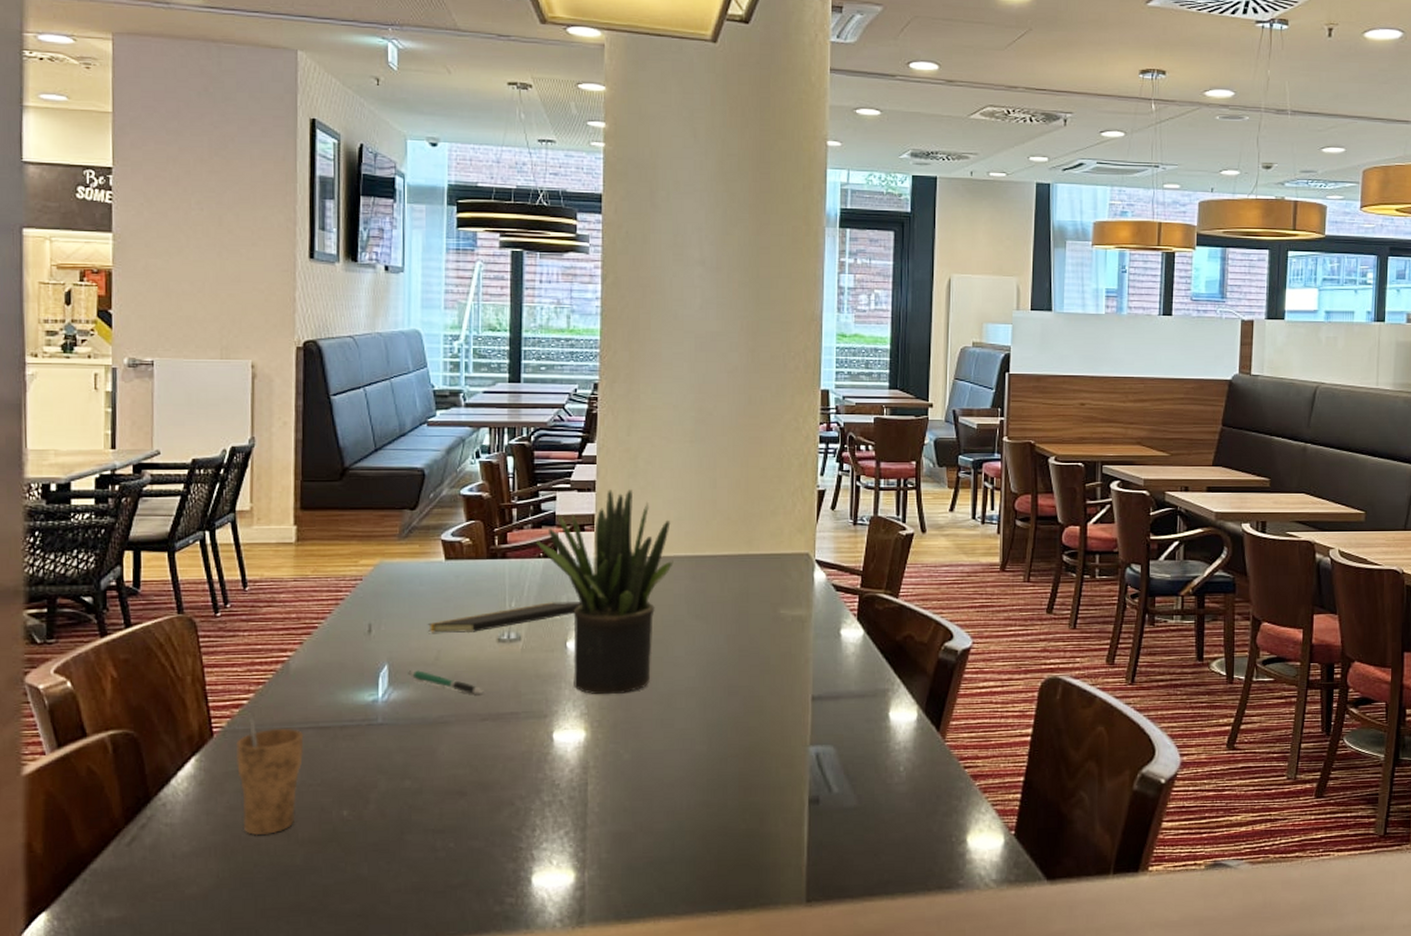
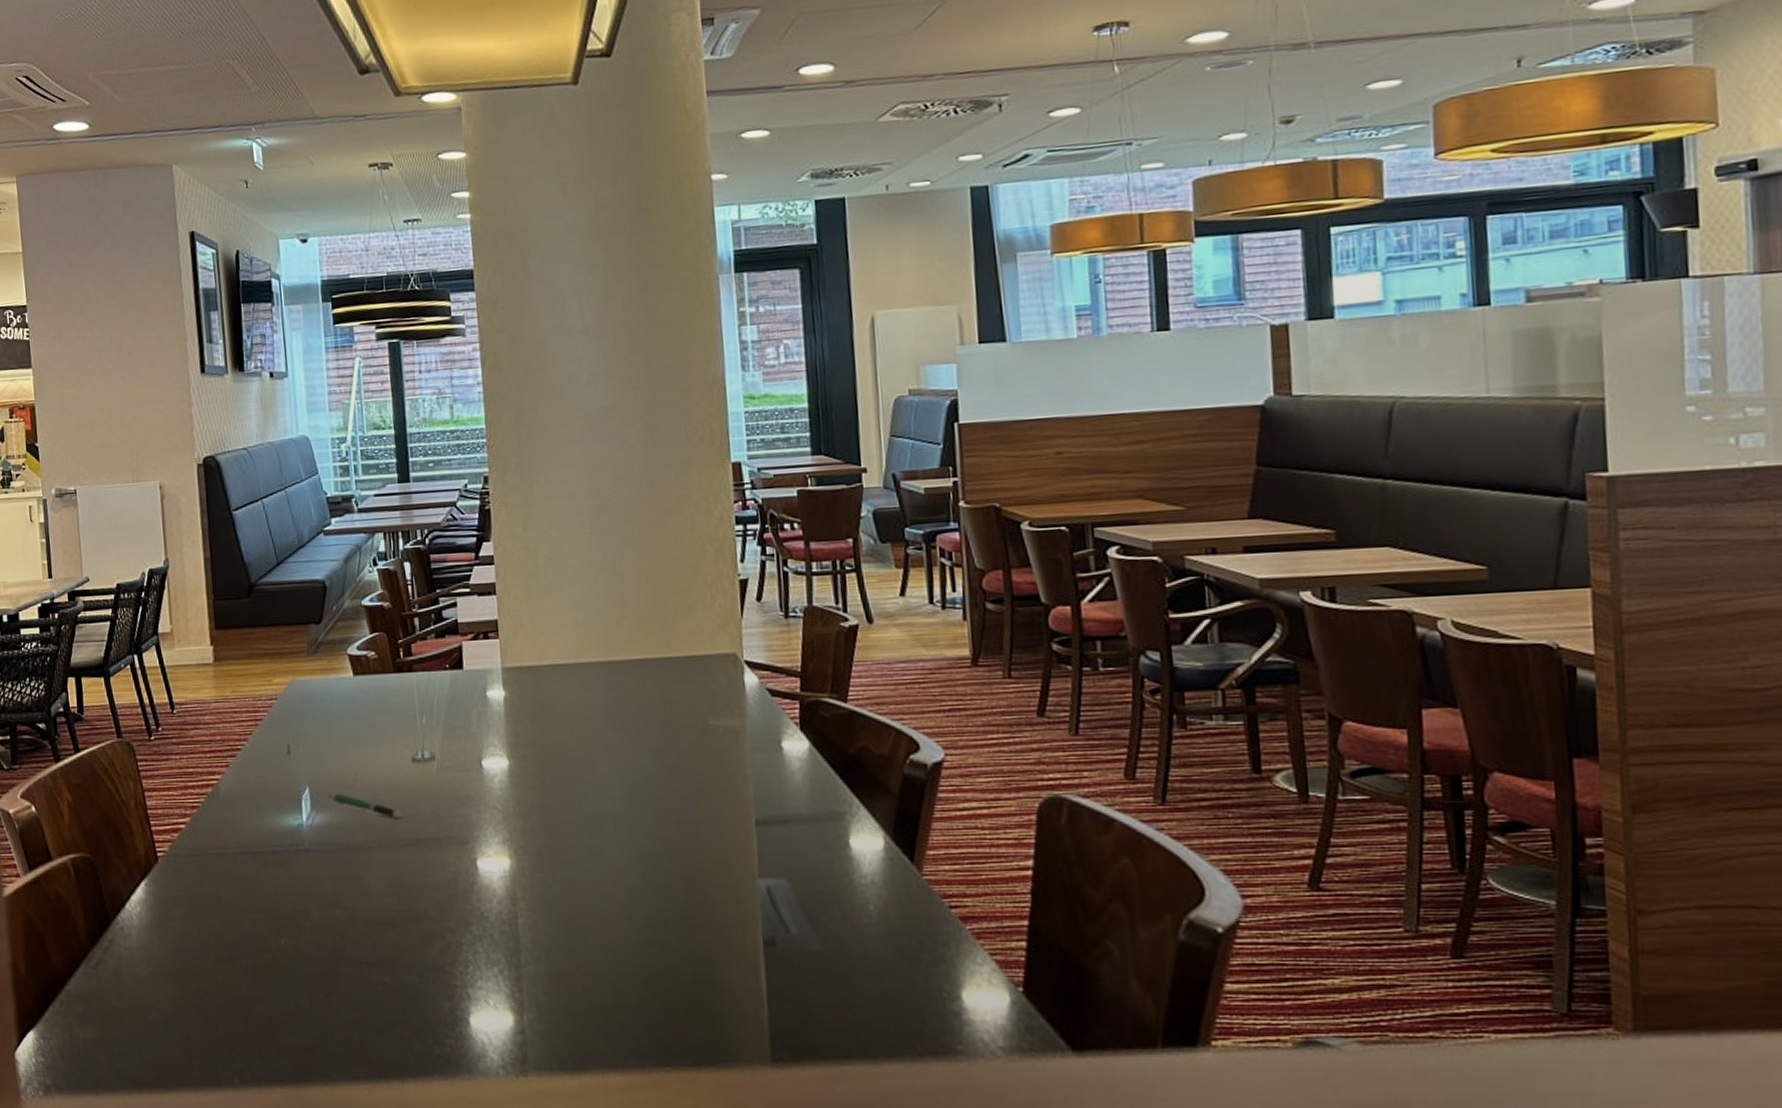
cup: present [235,711,304,836] -> none [179,835,240,963]
notepad: present [427,602,581,634] -> none [342,716,493,753]
potted plant: present [535,489,674,695] -> none [440,590,586,819]

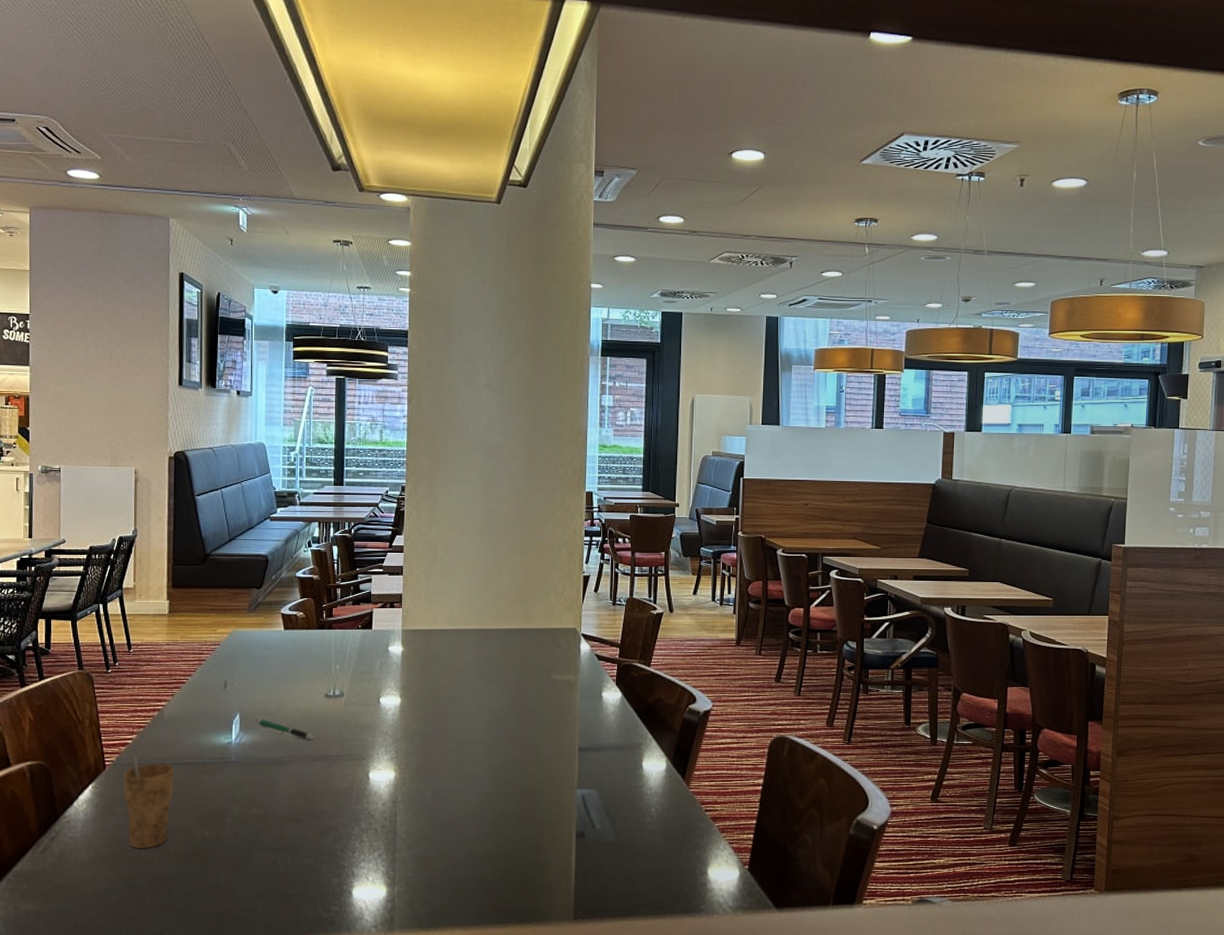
cup: none [179,835,240,963] -> present [122,749,175,849]

